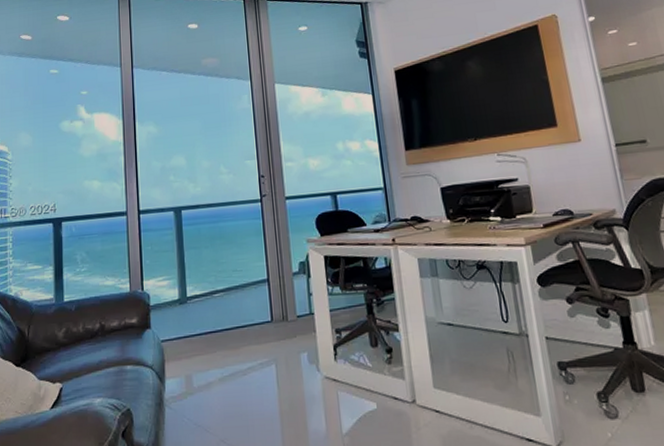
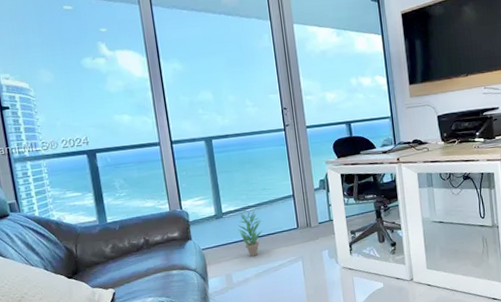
potted plant: none [203,296,231,354] -> present [238,211,262,257]

